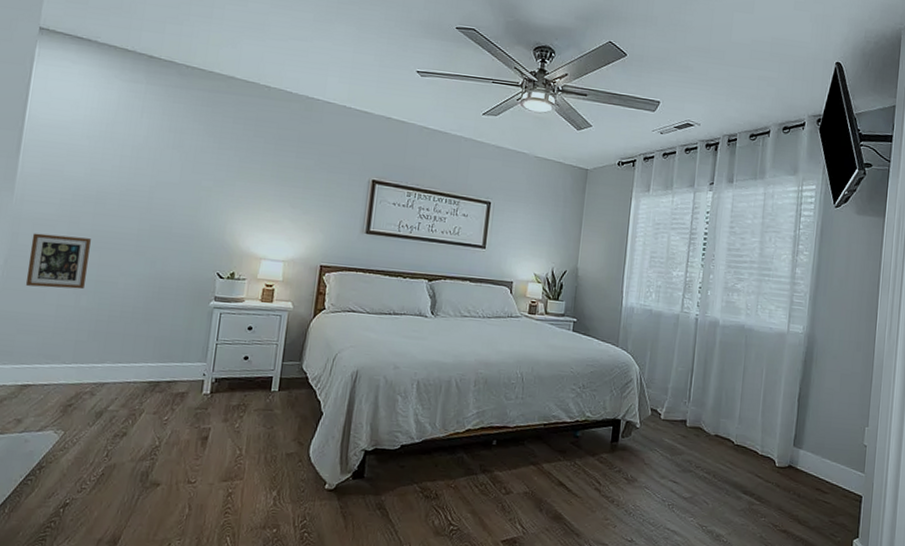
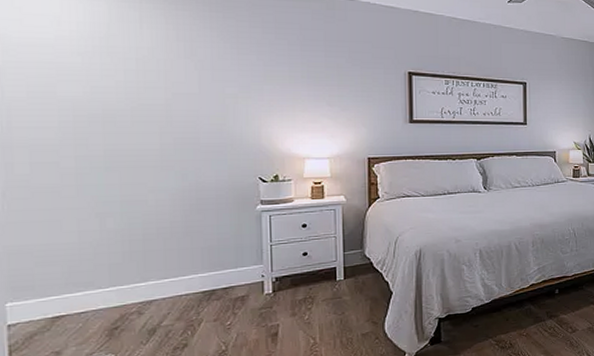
picture frame: present [25,233,91,290] -> none [31,159,109,216]

